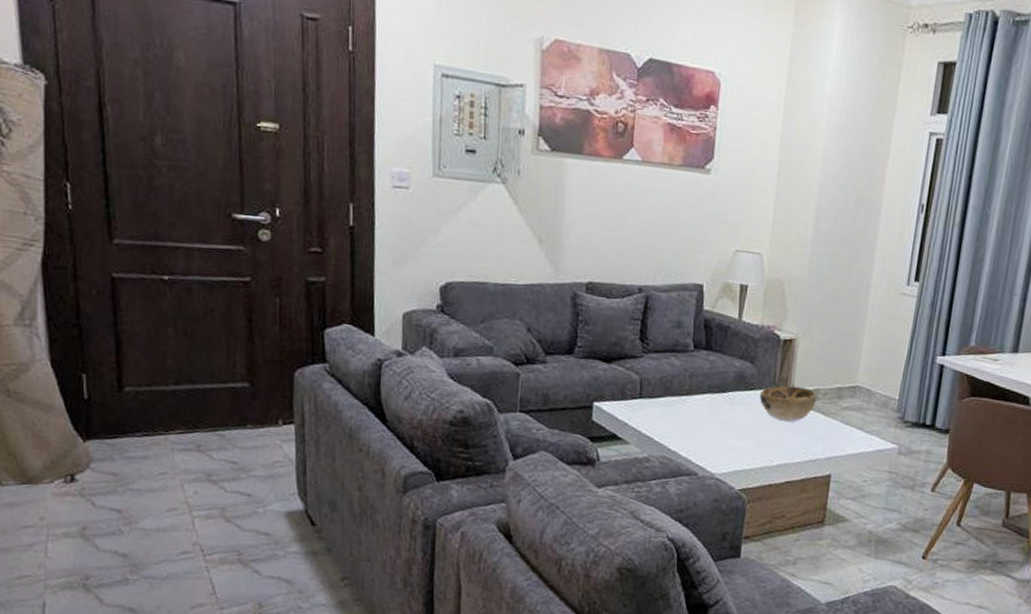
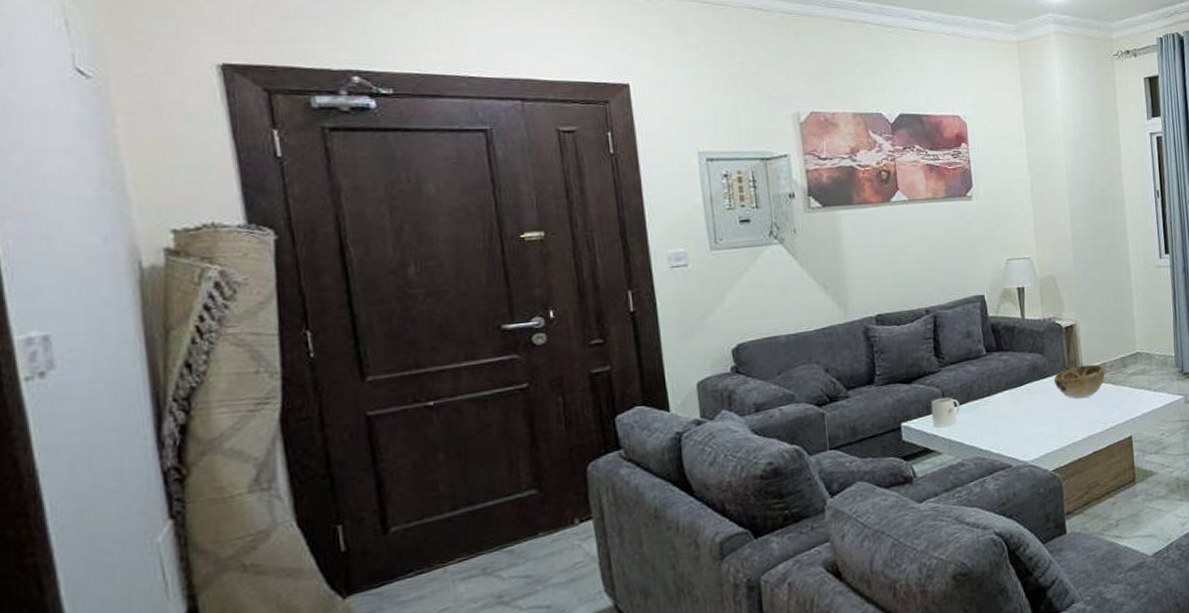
mug: none [625,385,656,418] -> present [930,397,960,428]

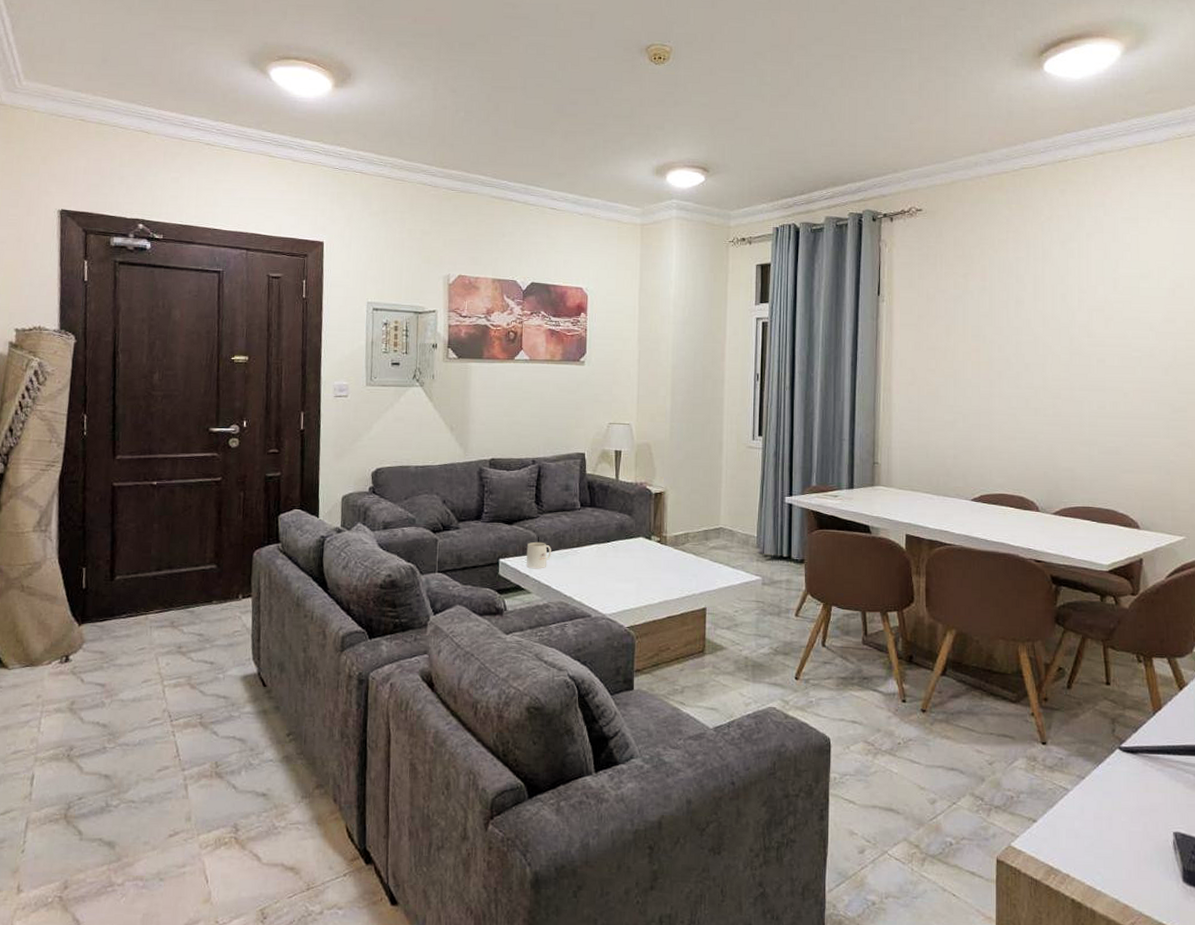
decorative bowl: present [1053,364,1105,399] -> none [638,532,687,564]

